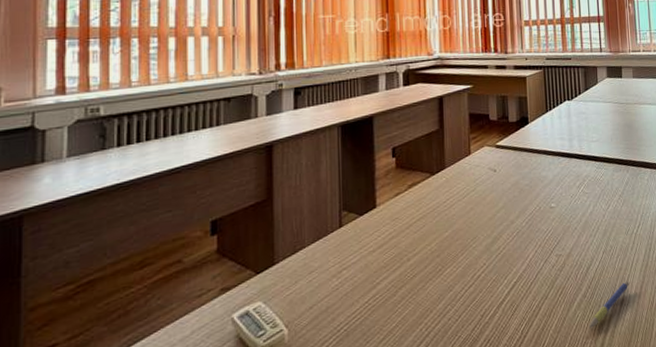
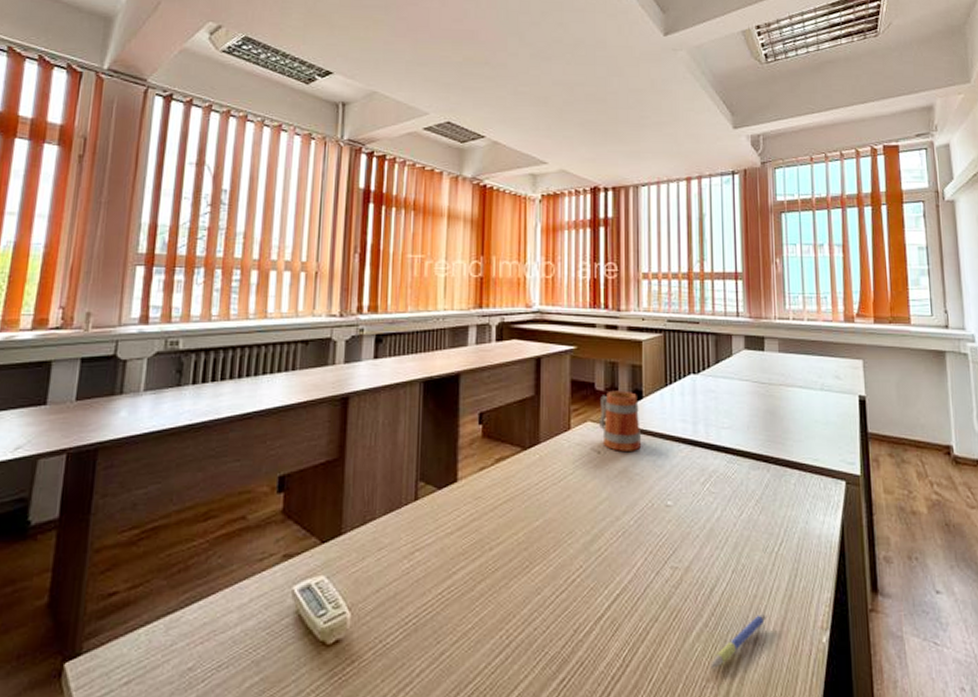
mug: none [494,118,529,168] -> present [599,390,642,451]

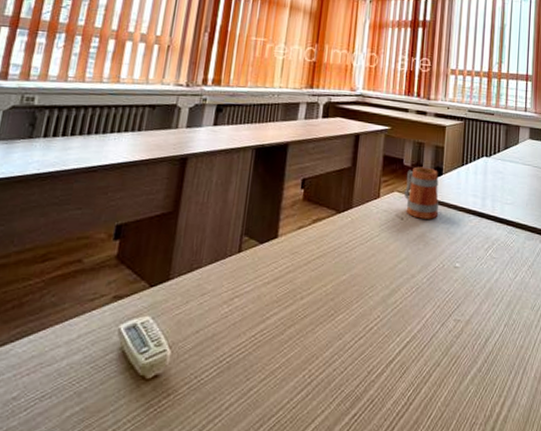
pen: present [711,613,766,668] -> none [481,361,529,408]

